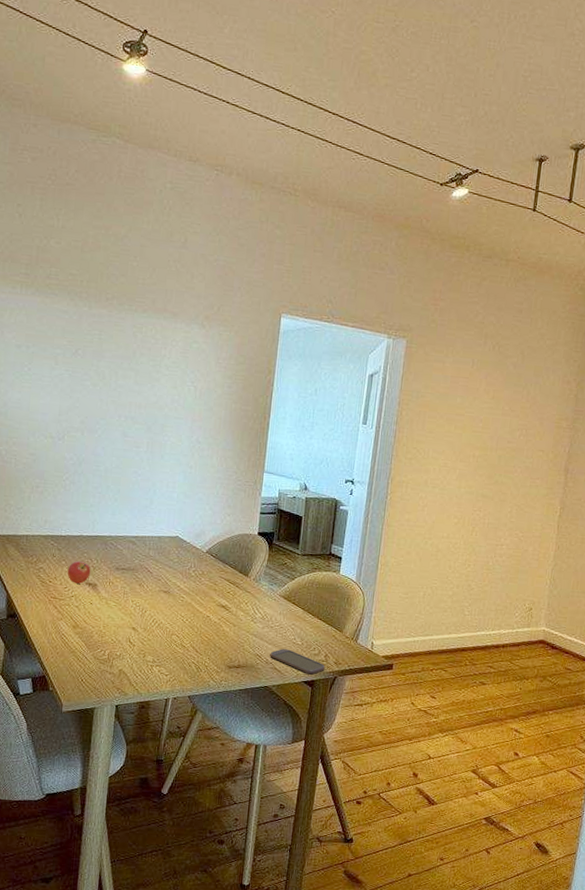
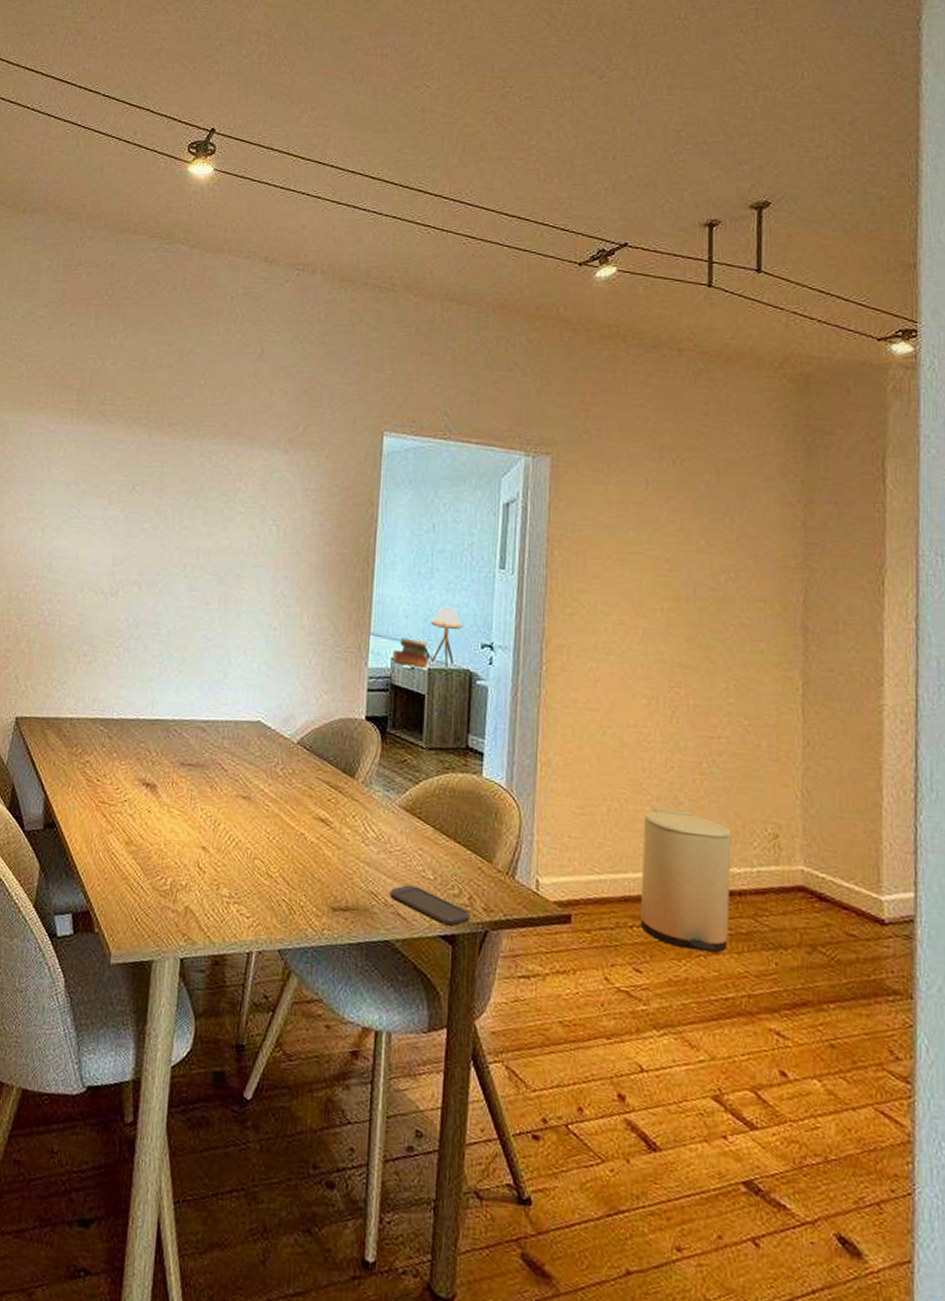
fruit: present [67,560,91,584] -> none [119,752,149,784]
books: none [280,474,307,497] -> present [392,637,429,668]
table lamp: none [308,451,333,497] -> present [430,606,464,668]
pedal bin: none [438,592,503,684] -> present [640,807,732,953]

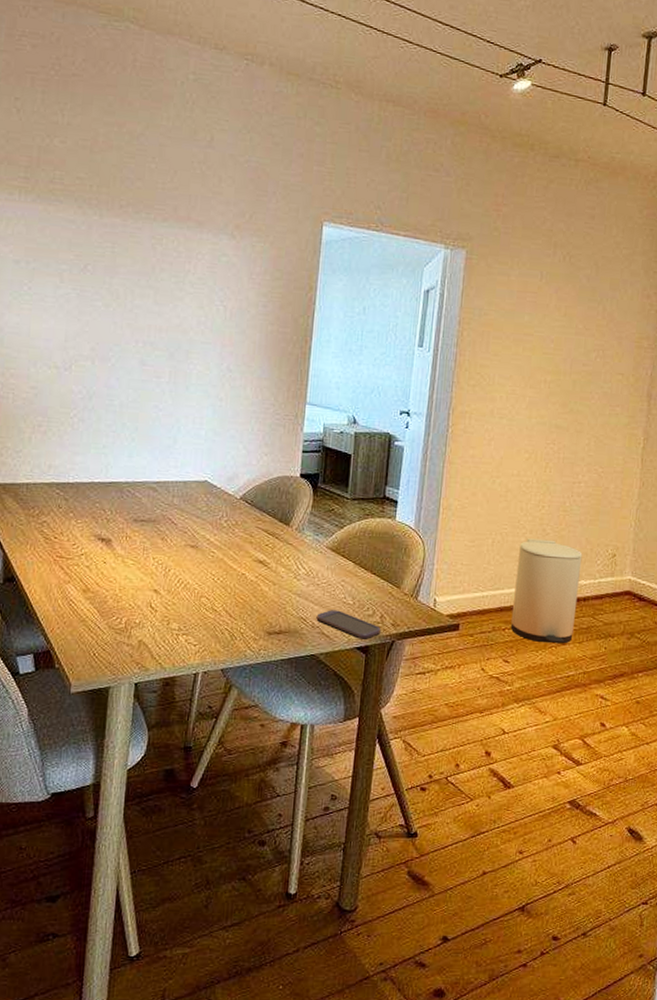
books: present [392,637,429,668] -> none [325,406,356,432]
table lamp: present [430,606,464,668] -> none [357,379,386,431]

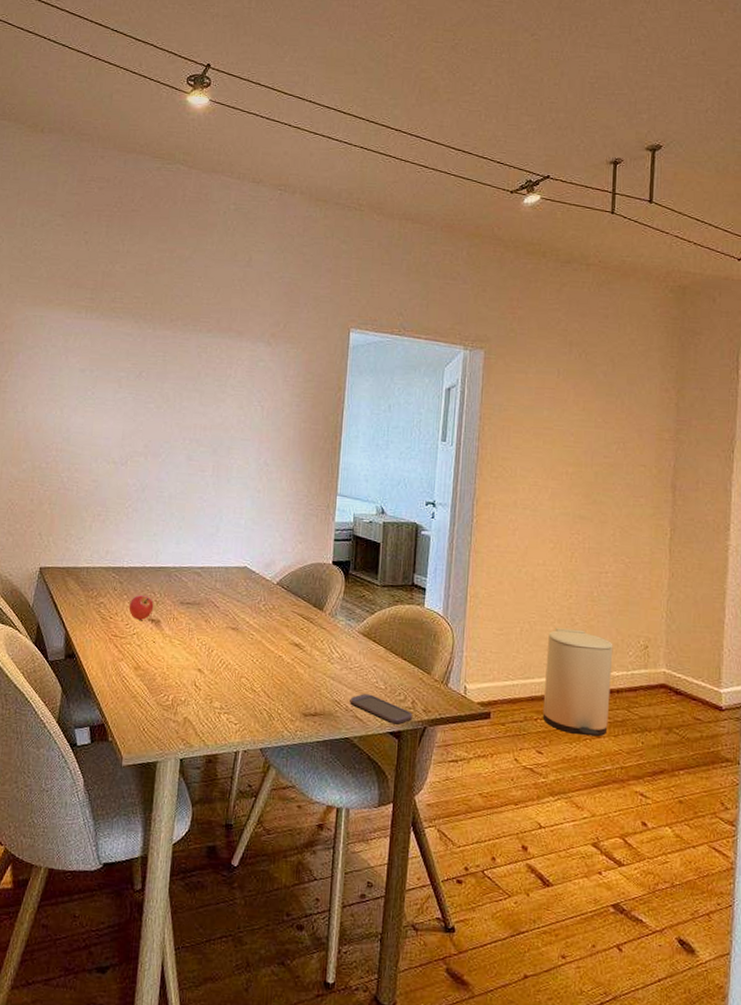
fruit: none [75,511,104,539] -> present [128,594,154,620]

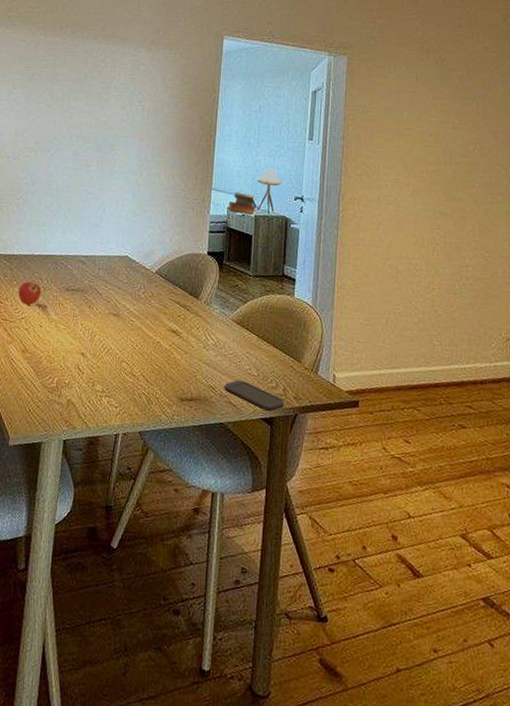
books: none [355,497,384,521] -> present [228,191,256,215]
table lamp: none [385,472,412,521] -> present [257,168,282,215]
pedal bin: present [542,627,613,737] -> none [409,319,476,427]

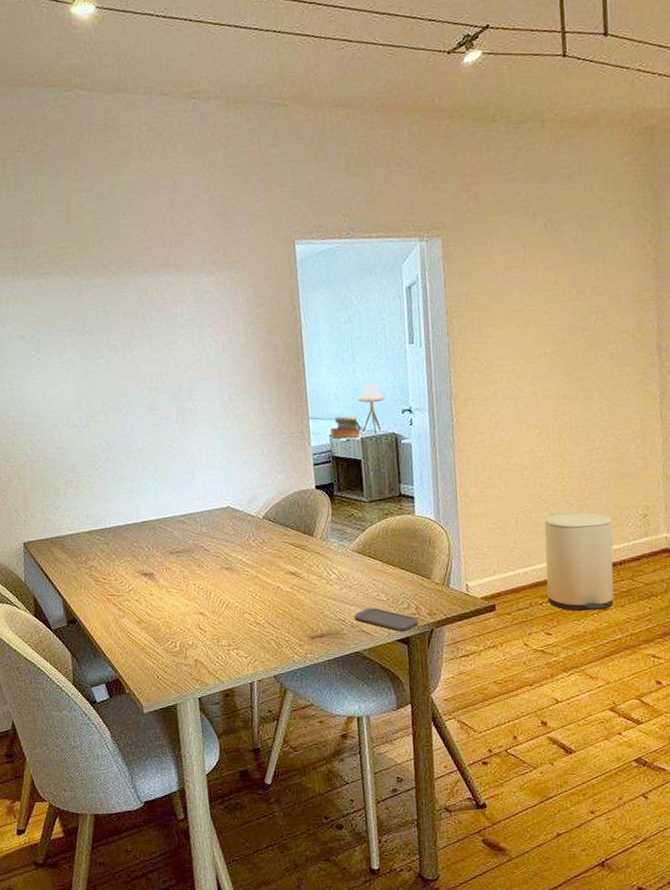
fruit: present [18,280,42,305] -> none [119,551,145,576]
pedal bin: none [409,319,476,427] -> present [544,510,614,611]

